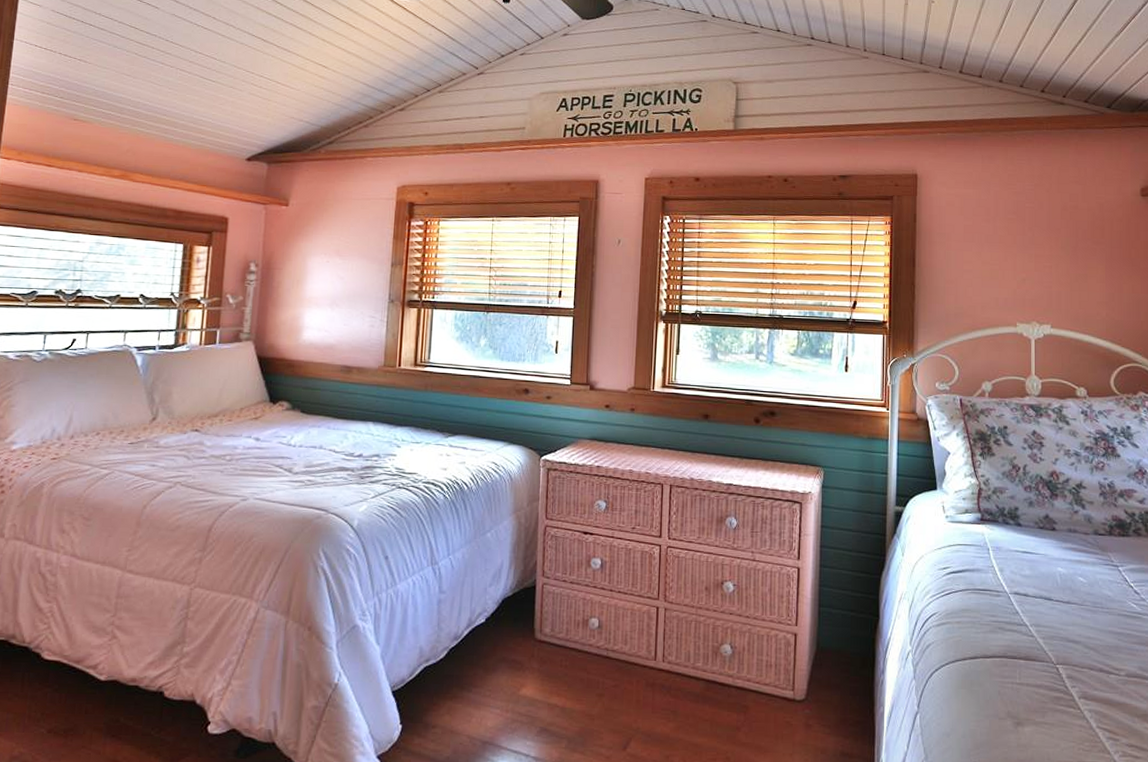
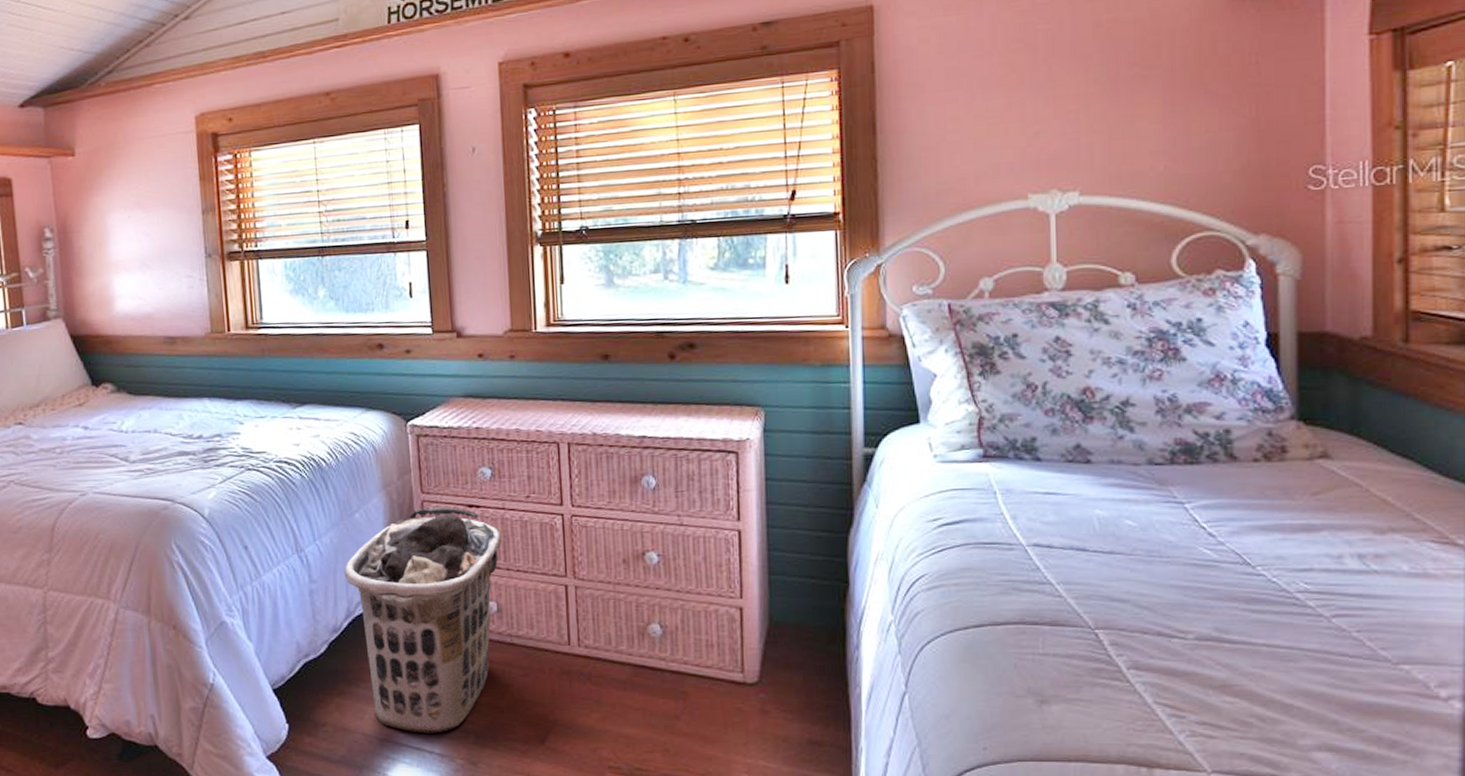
clothes hamper: none [470,532,609,738] -> present [344,507,503,733]

